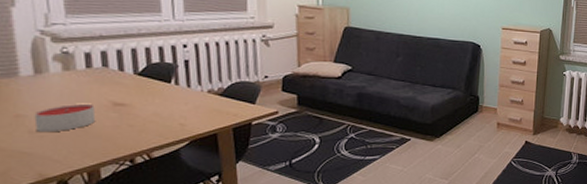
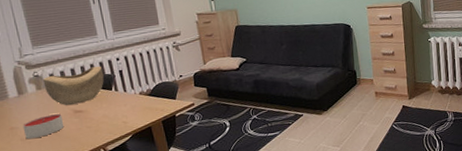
decorative bowl: none [74,50,162,96] -> present [43,66,104,106]

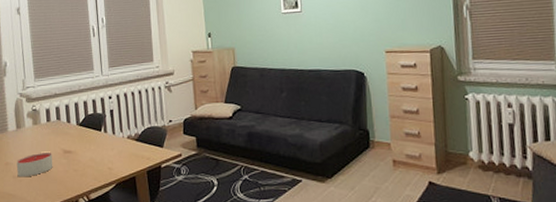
decorative bowl: present [43,66,104,106] -> none [40,103,95,145]

